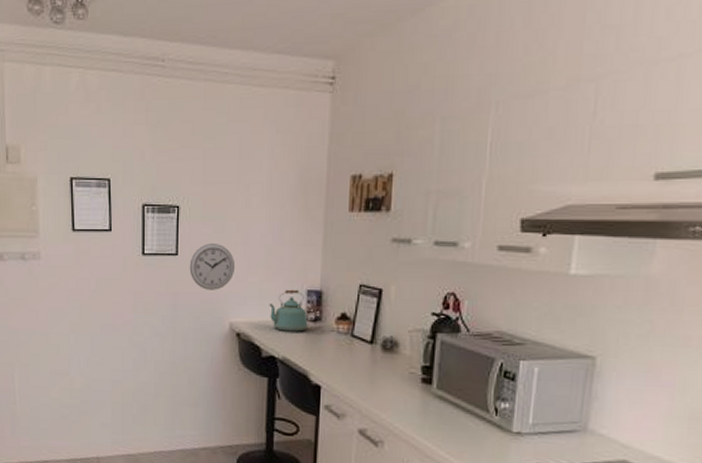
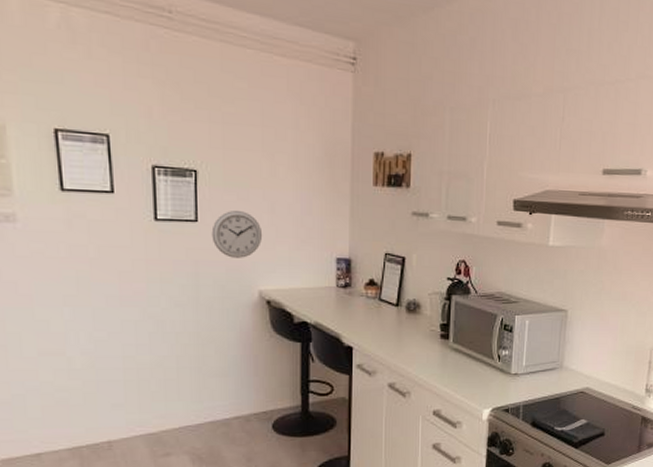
kettle: present [269,289,308,332] -> none [299,257,338,298]

